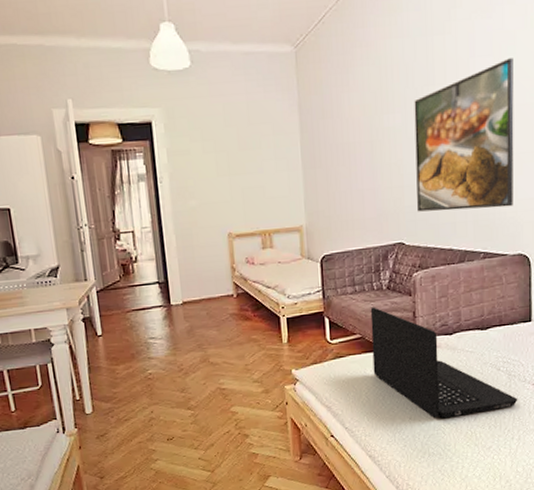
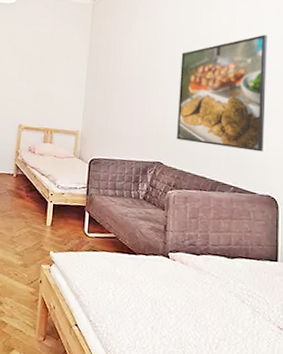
laptop: present [370,307,518,419] -> none [122,212,262,345]

